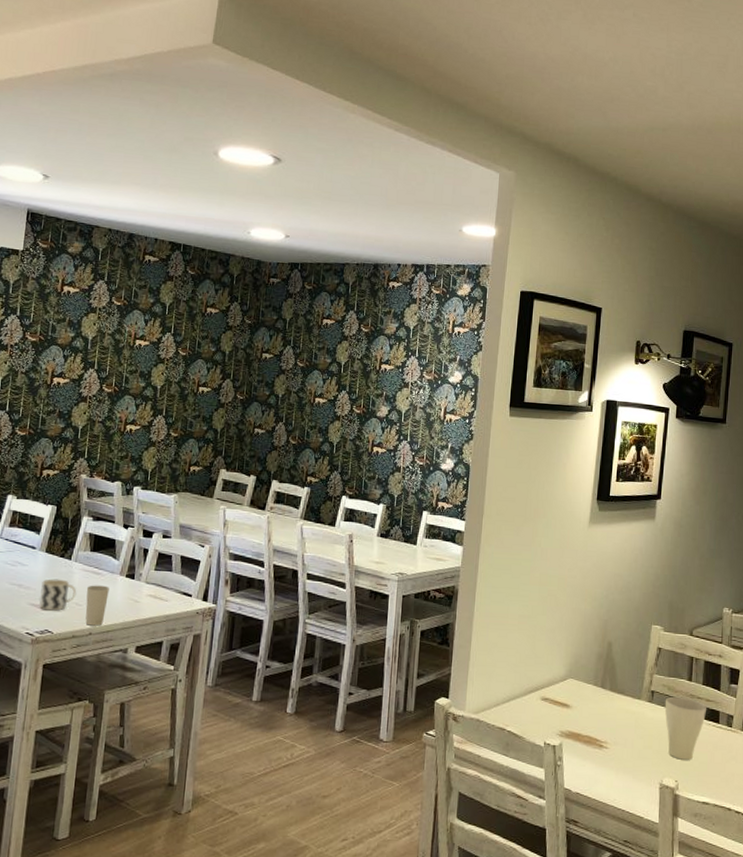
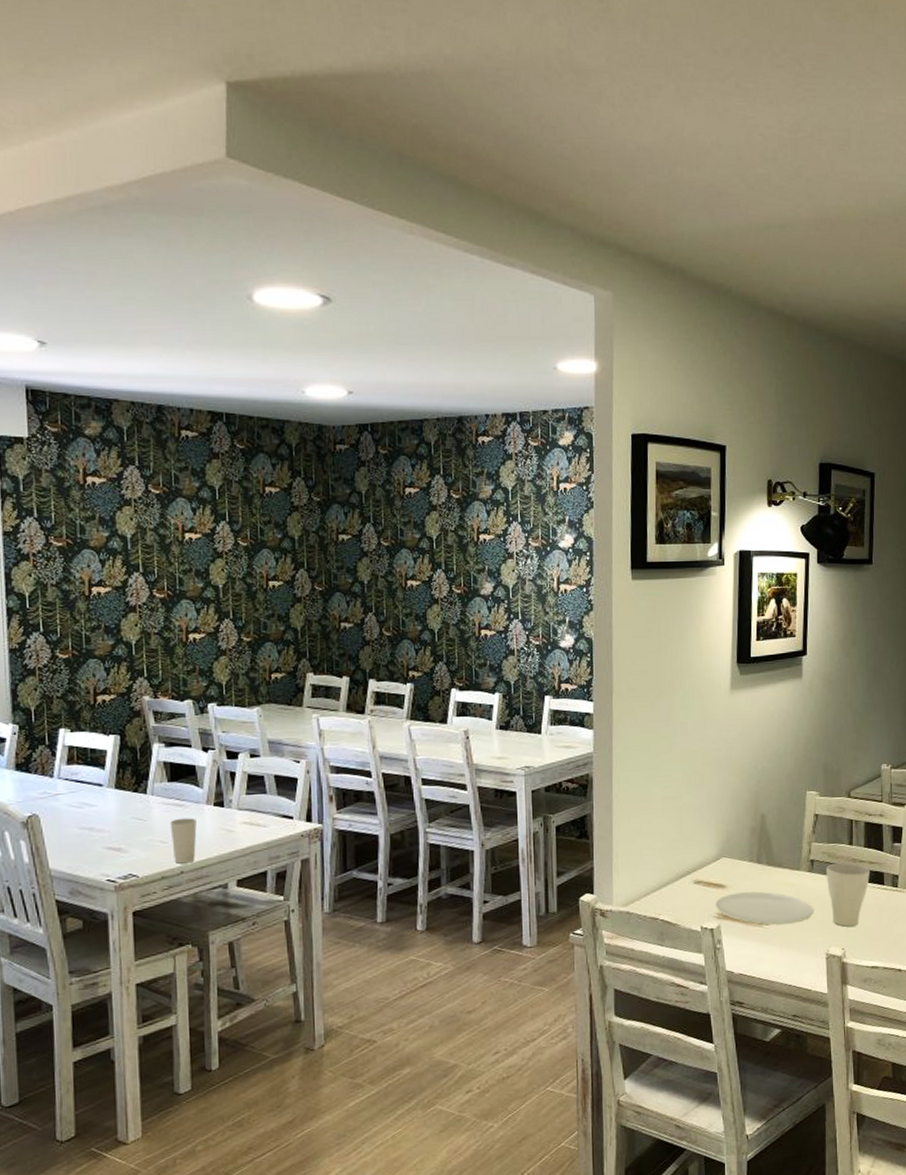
cup: present [38,578,77,611] -> none [116,816,159,853]
plate: none [559,714,652,750] -> present [715,891,814,925]

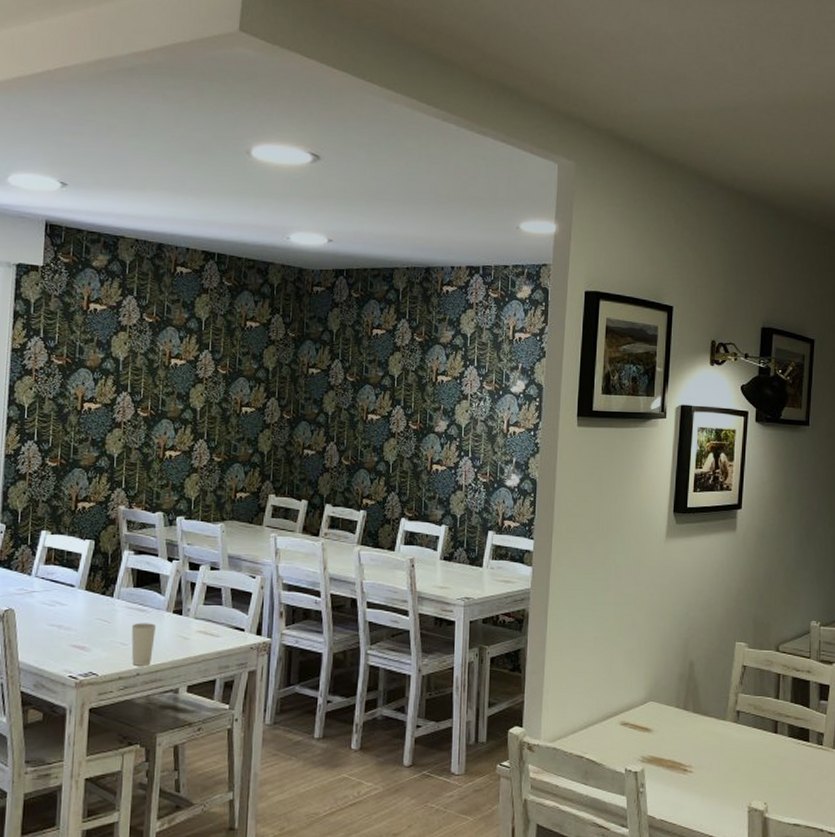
plate: present [715,891,814,925] -> none [641,738,738,773]
cup: present [826,862,871,927] -> none [751,715,796,781]

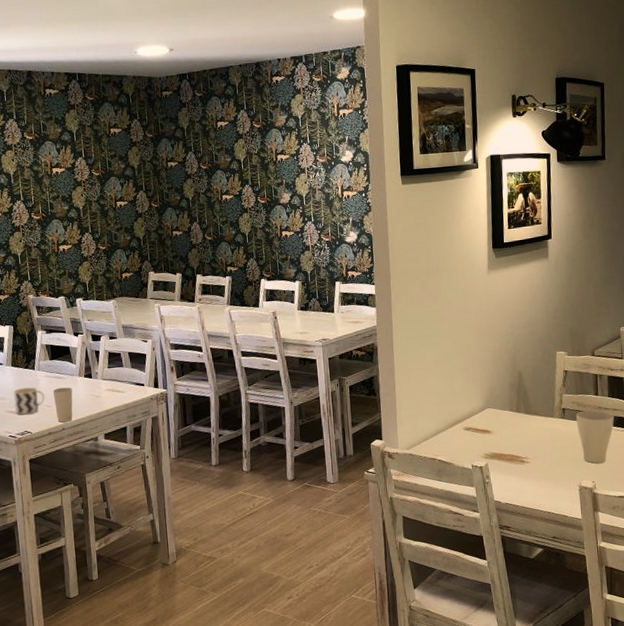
cup: none [80,618,121,652] -> present [14,387,45,415]
cup: none [751,715,796,781] -> present [575,410,615,464]

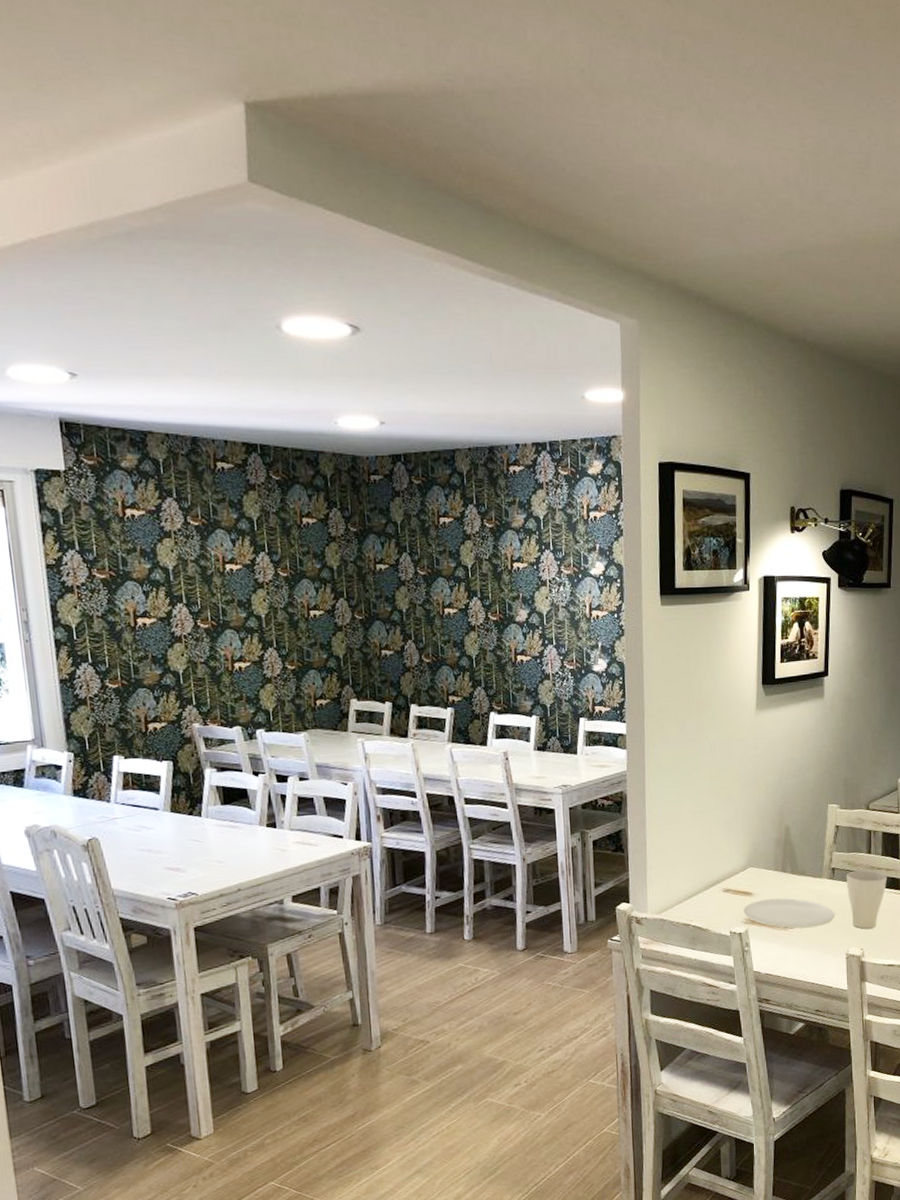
cup: present [14,387,45,415] -> none [174,838,216,873]
cup: present [52,387,73,423] -> none [225,838,252,882]
plate: none [483,435,567,463] -> present [743,898,835,929]

